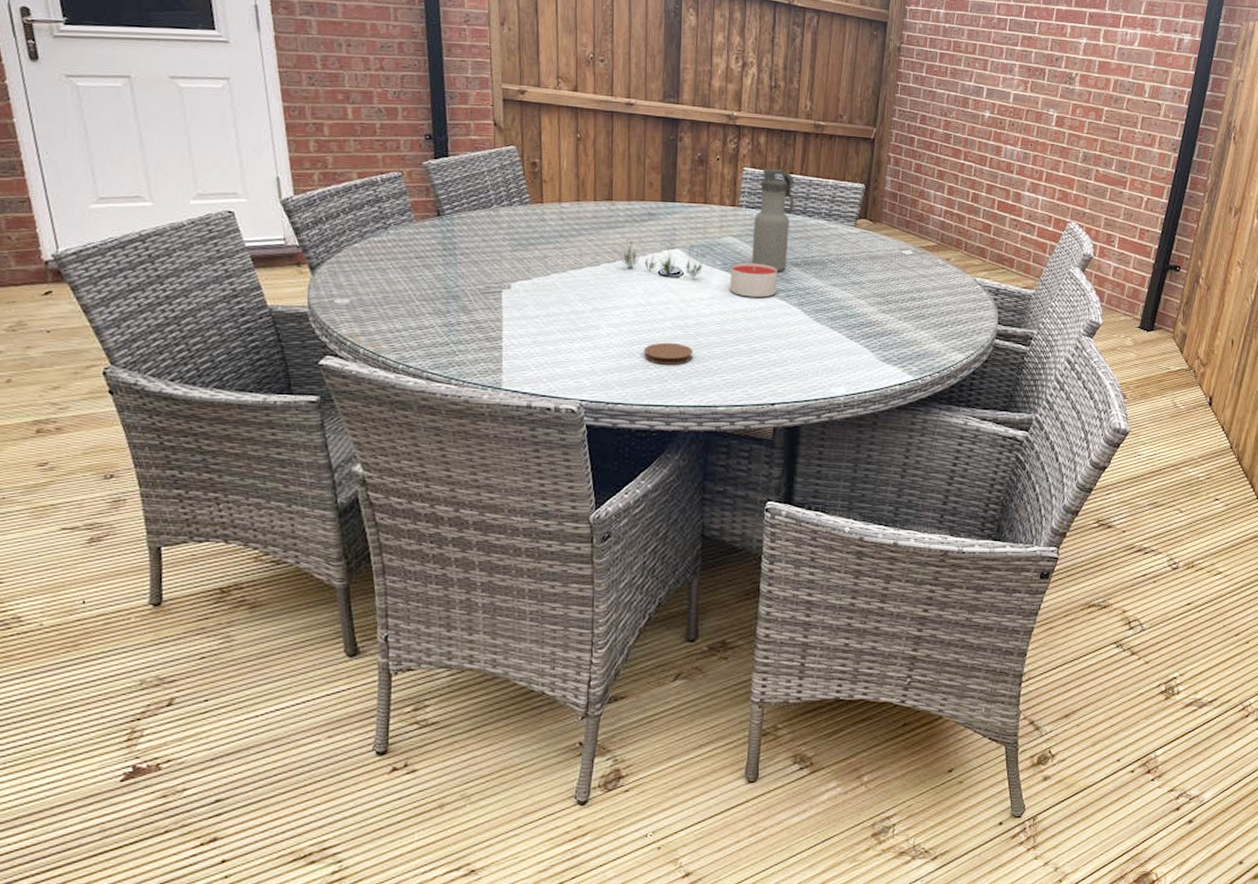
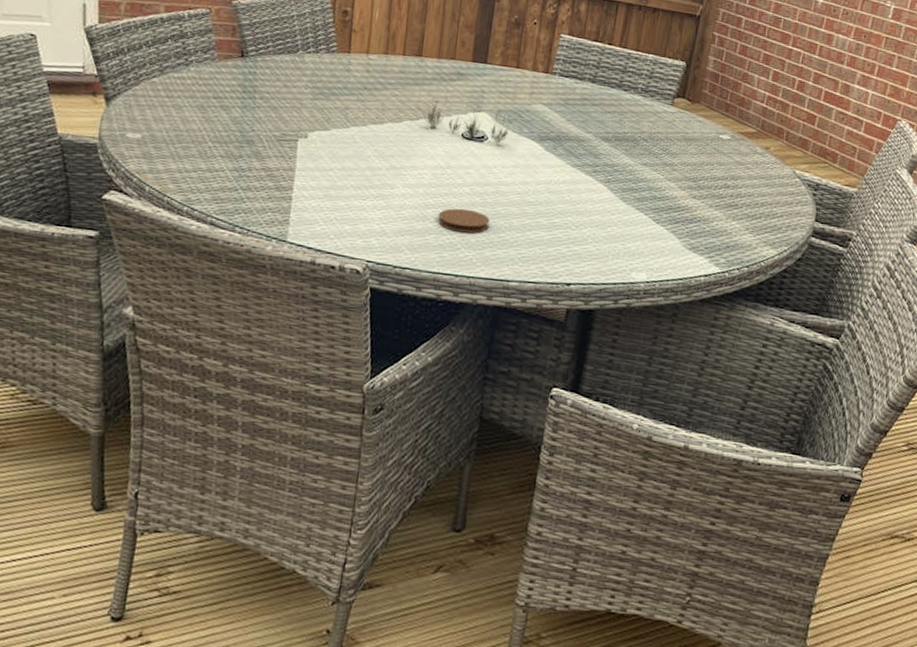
candle: present [730,262,777,298] -> none [534,132,586,171]
water bottle: present [751,168,795,272] -> none [560,37,613,146]

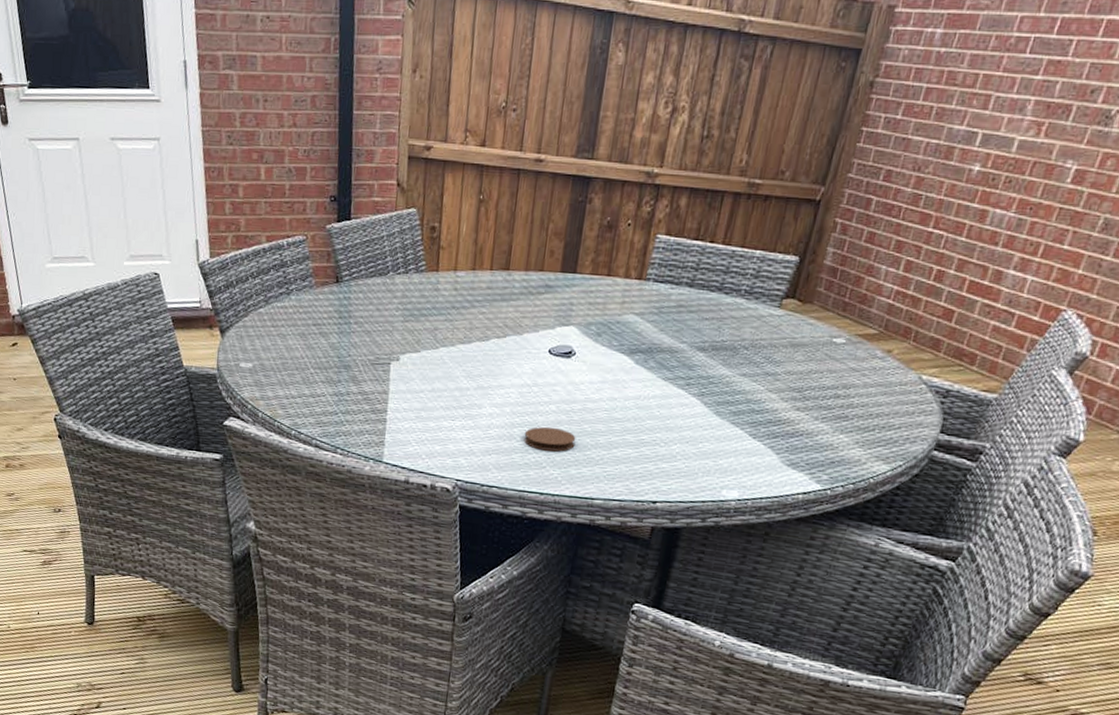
plant: present [422,96,509,144] -> none [509,311,598,359]

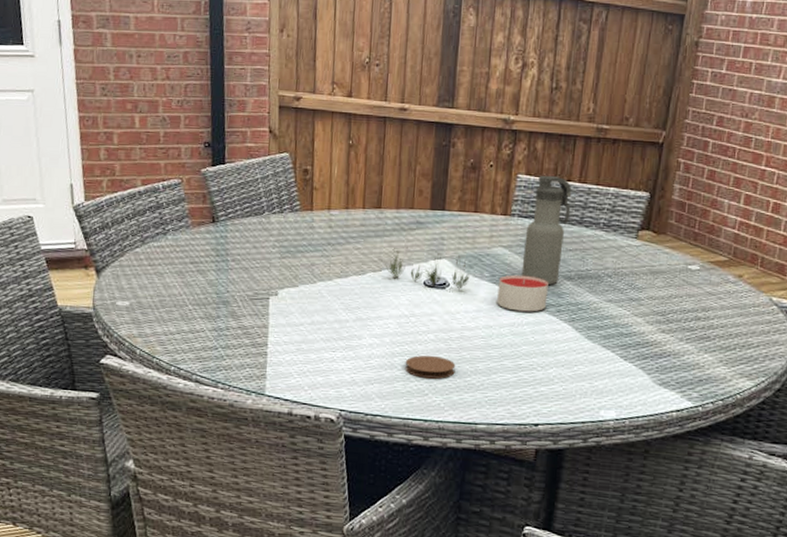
plant: none [509,311,598,359] -> present [385,246,470,289]
candle: none [623,344,680,385] -> present [497,275,549,312]
water bottle: none [651,236,715,357] -> present [521,175,572,286]

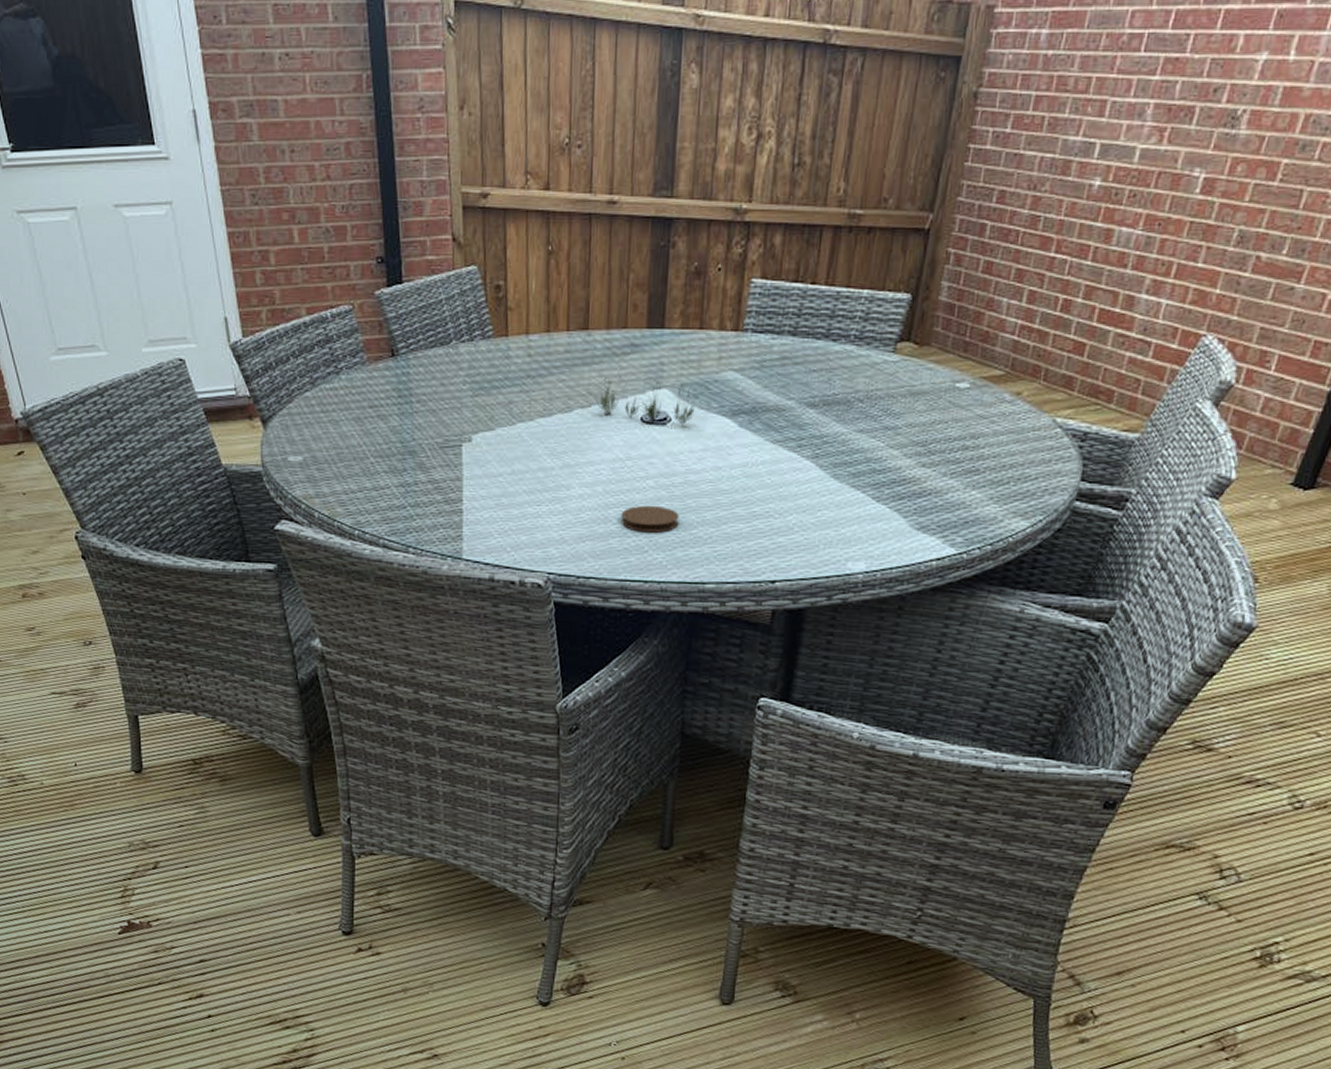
candle: present [497,275,549,312] -> none [727,404,788,449]
water bottle: present [521,175,572,286] -> none [756,278,817,416]

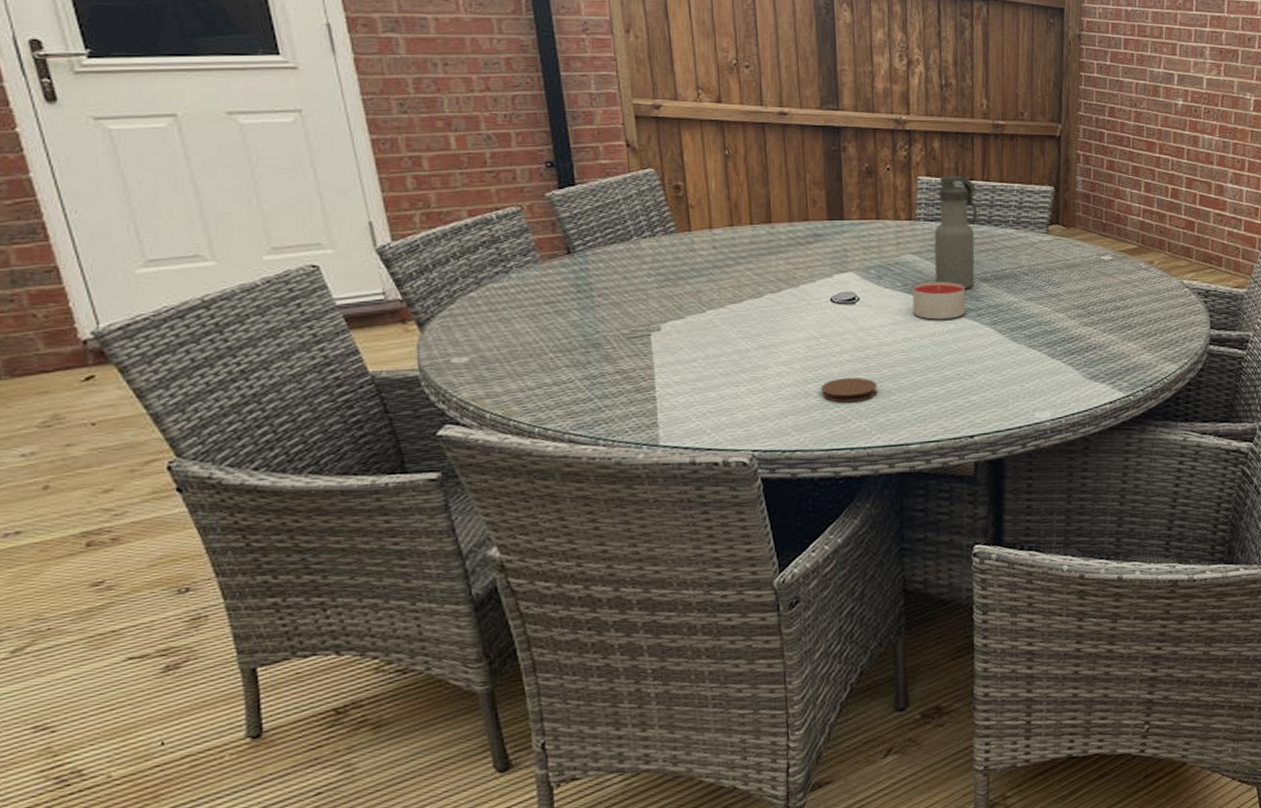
plant: present [595,375,695,425] -> none [784,262,881,303]
candle: none [727,404,788,449] -> present [912,281,966,320]
water bottle: none [756,278,817,416] -> present [934,175,978,290]

